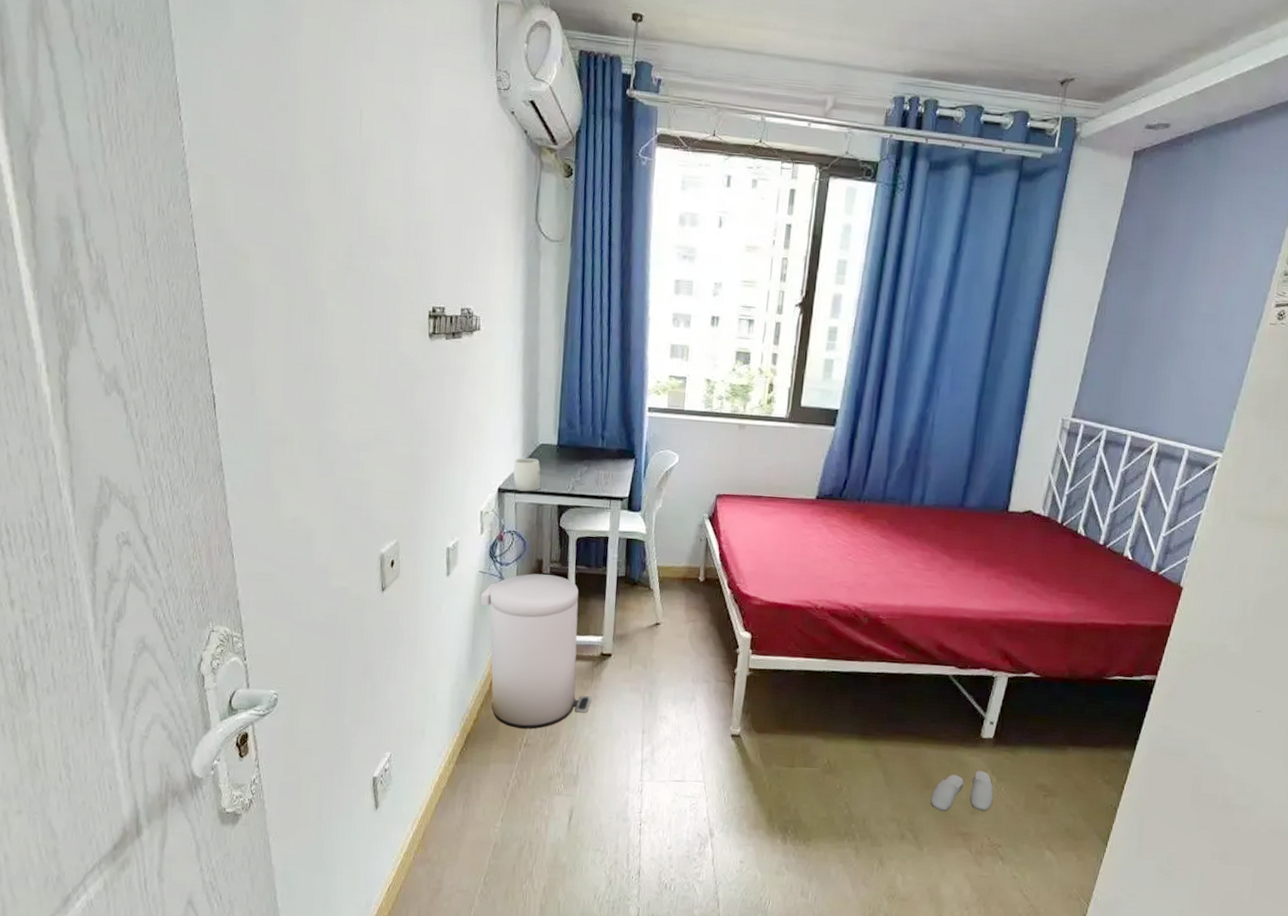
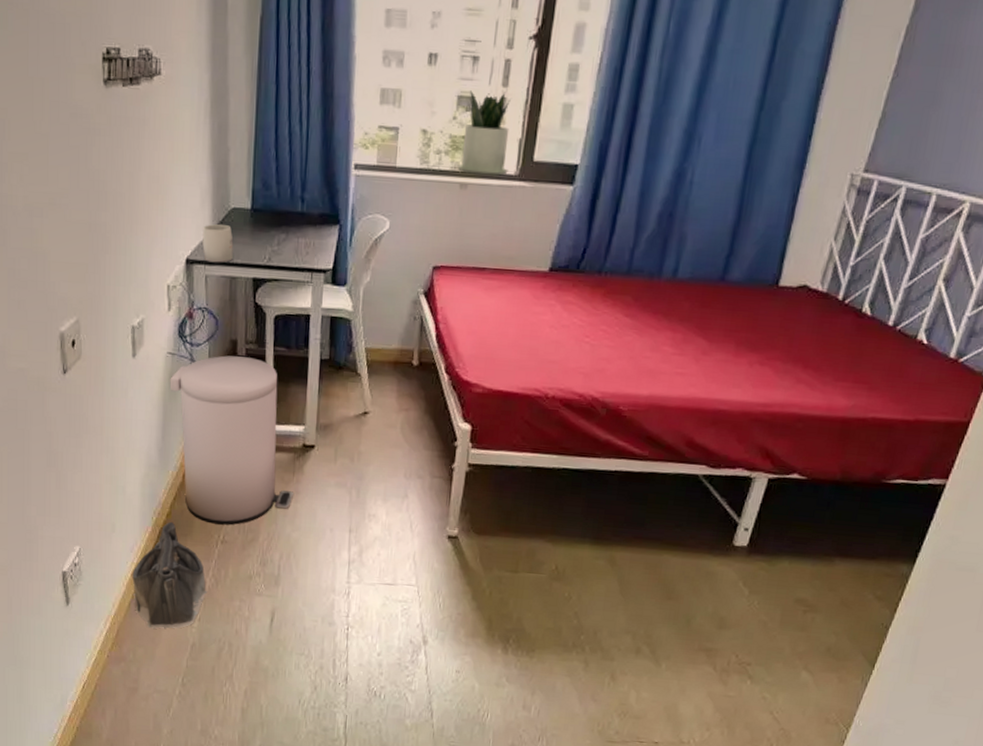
saddlebag: none [439,727,510,830] -> present [132,522,207,629]
planter: none [736,347,781,419] -> present [457,91,511,177]
slippers: present [930,771,994,812] -> none [671,582,745,626]

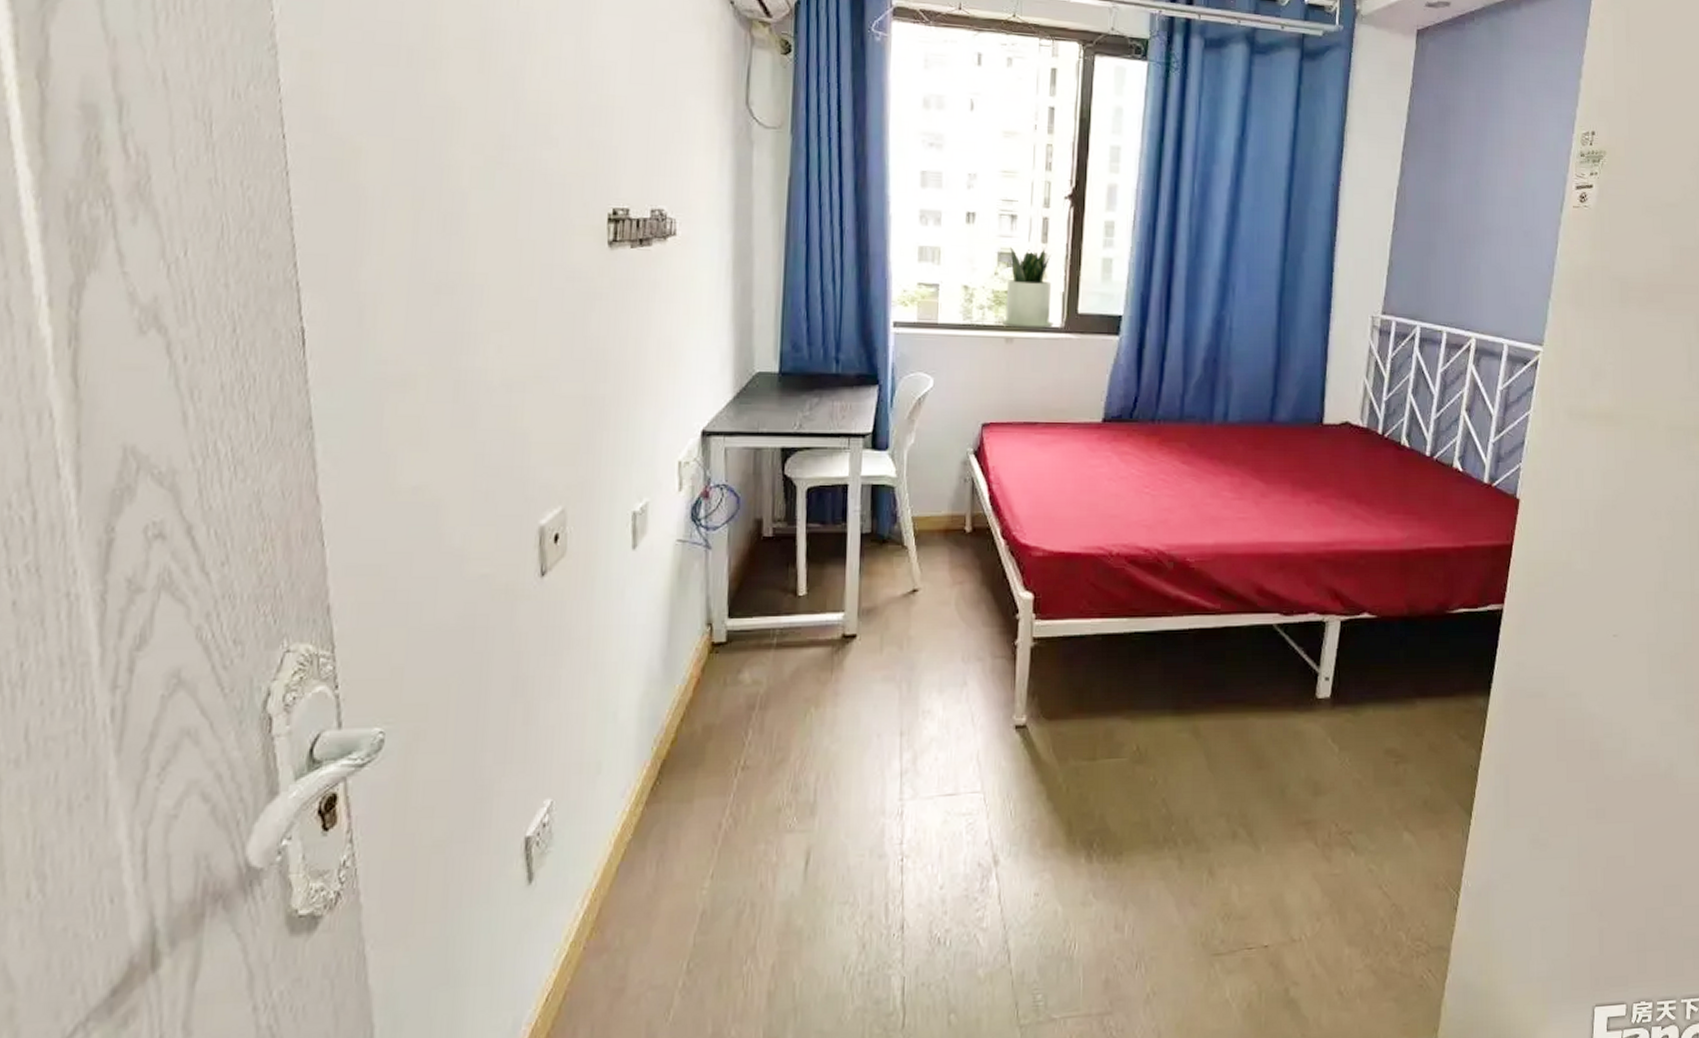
saddlebag: present [132,522,207,629] -> none [622,751,723,899]
pedal bin: present [169,355,294,525] -> none [678,538,833,746]
mug: present [202,223,234,263] -> none [722,390,759,433]

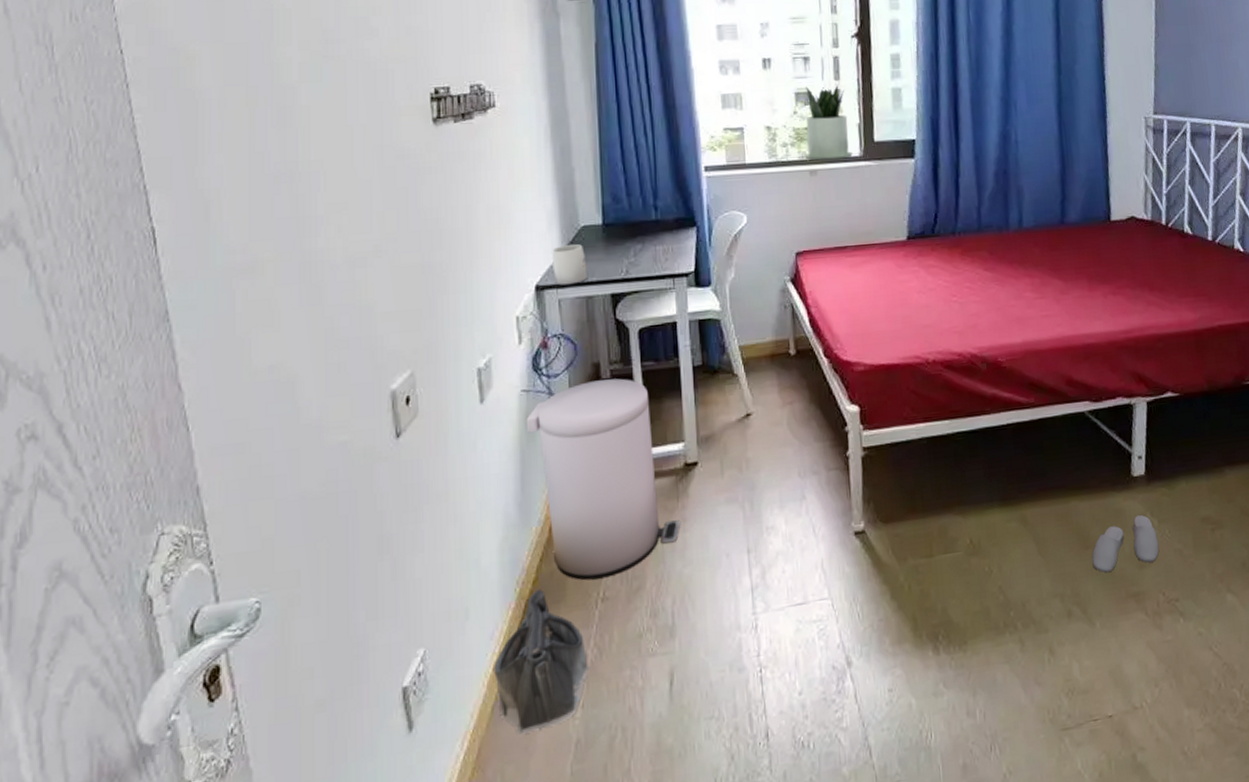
saddlebag: none [622,751,723,899] -> present [494,590,590,735]
pedal bin: none [678,538,833,746] -> present [526,378,681,581]
mug: none [722,390,759,433] -> present [552,243,587,285]
slippers: none [1264,740,1337,797] -> present [1092,515,1160,573]

